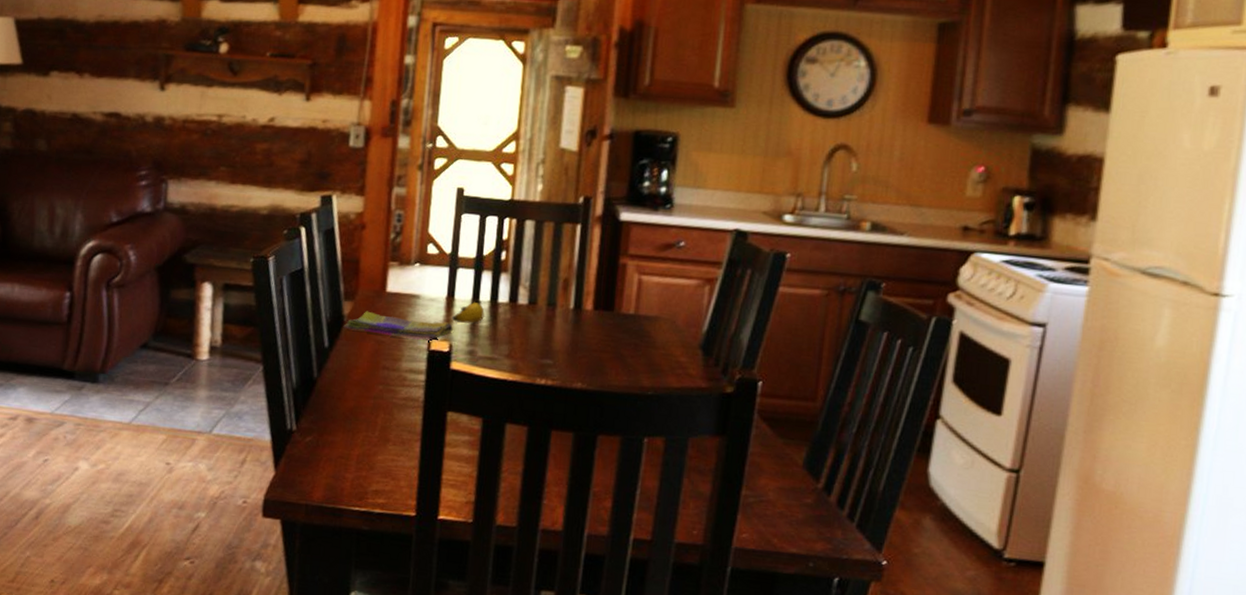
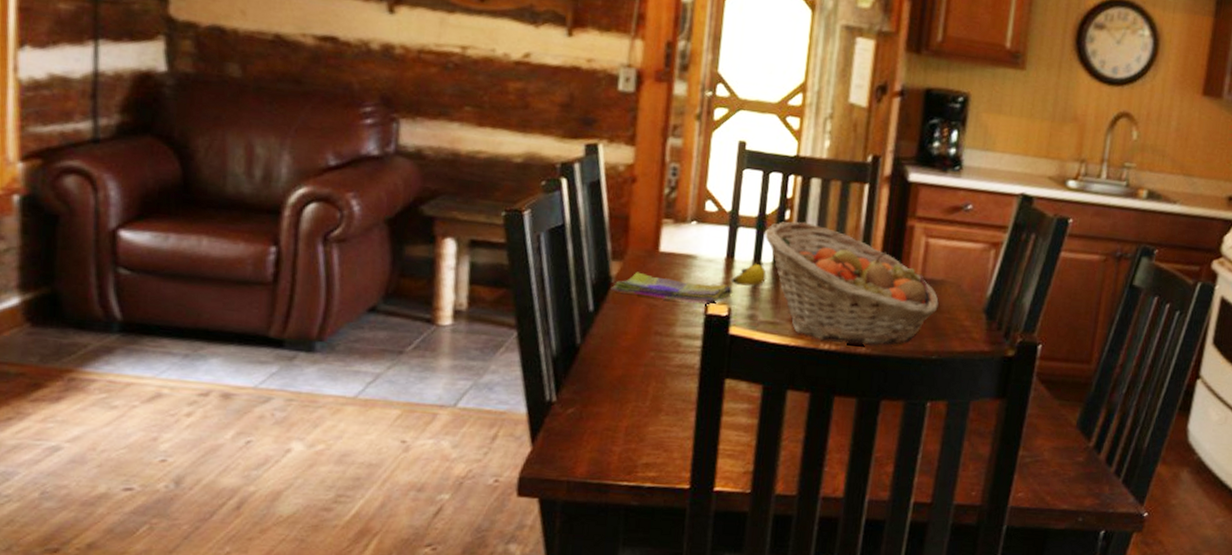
fruit basket: none [483,261,653,381] -> present [765,221,939,346]

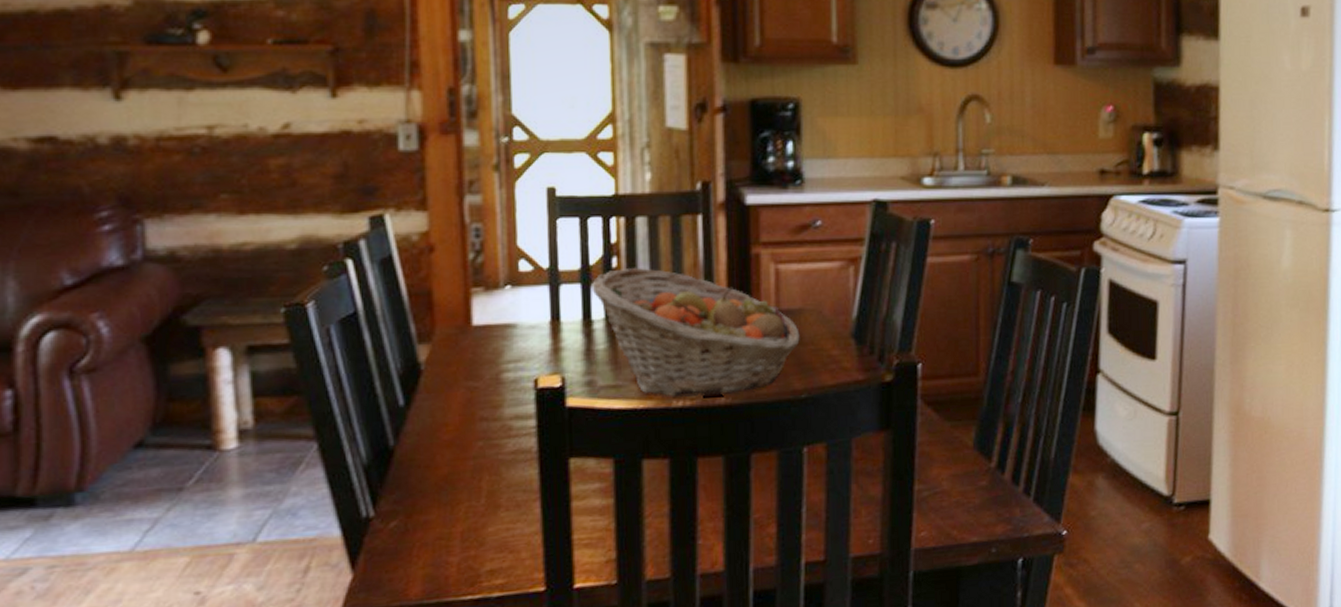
dish towel: present [610,272,733,304] -> none [421,351,563,380]
banana: present [731,264,766,287] -> none [560,323,600,351]

